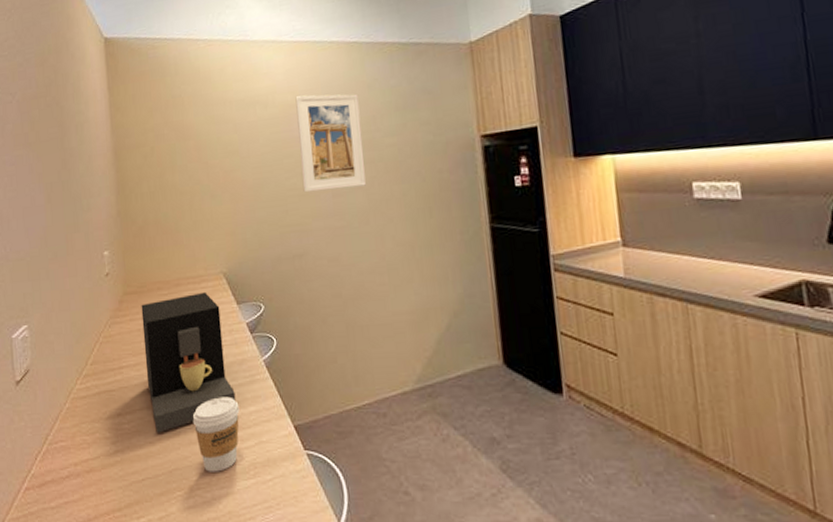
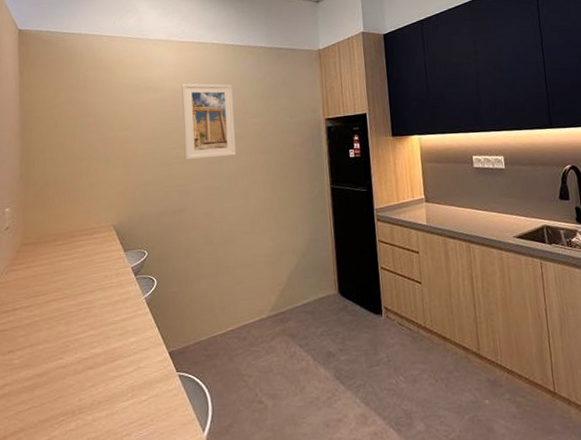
coffee maker: present [141,291,236,433] -> none [37,241,119,366]
coffee cup: present [192,396,240,472] -> none [78,330,122,397]

